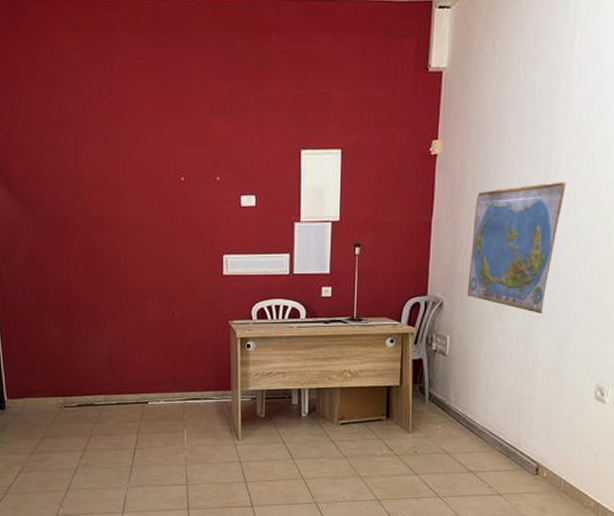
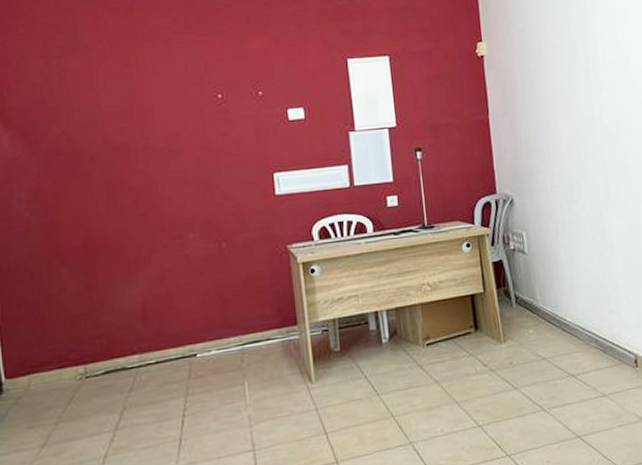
world map: present [467,182,566,313] -> none [528,73,610,200]

